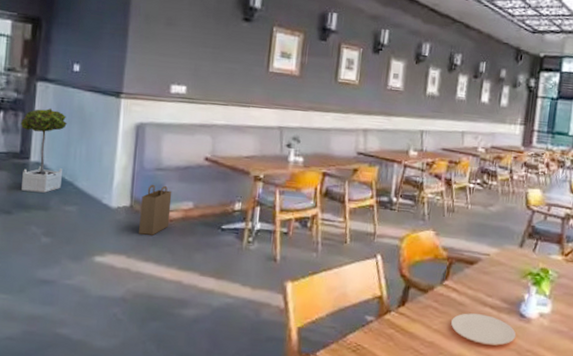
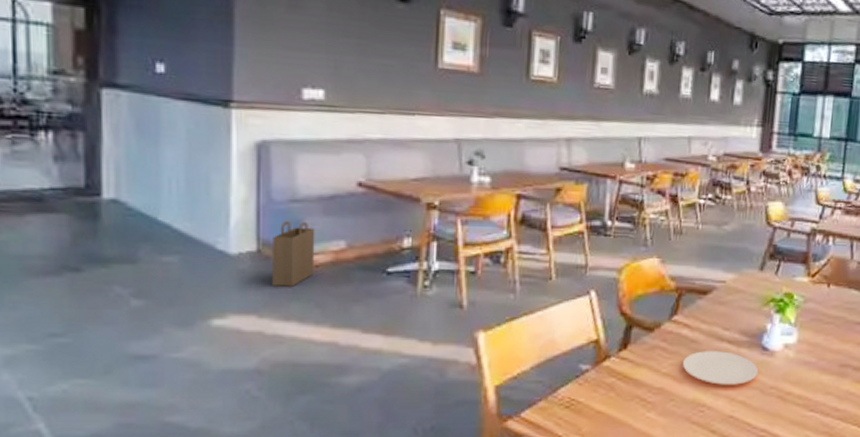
potted tree: present [20,108,67,193] -> none [81,124,154,240]

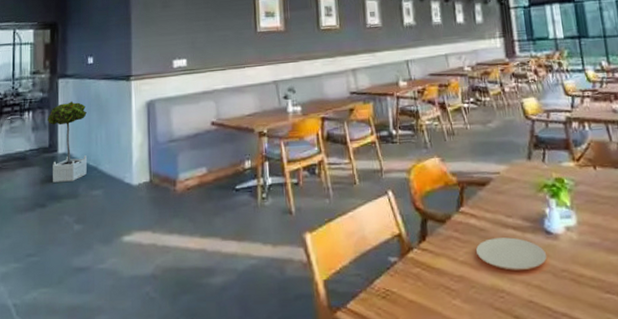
potted tree: none [81,124,154,240] -> present [47,100,88,182]
shopping bag: present [272,220,315,287] -> none [159,155,187,207]

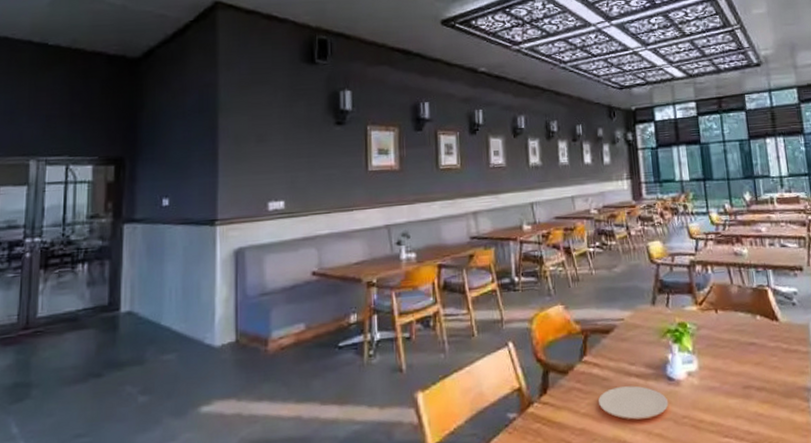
potted tree: present [47,100,88,182] -> none [107,249,159,347]

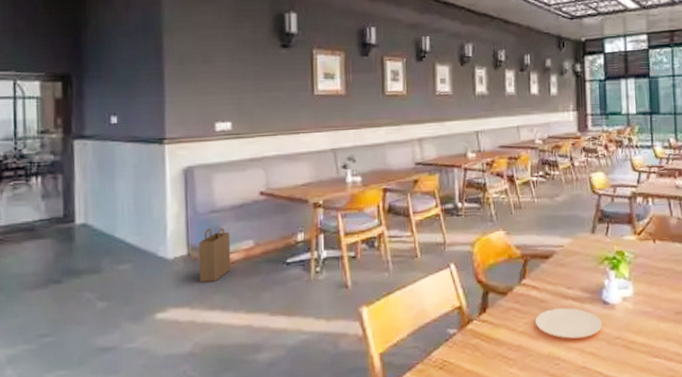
shopping bag: none [248,310,281,371] -> present [199,227,231,282]

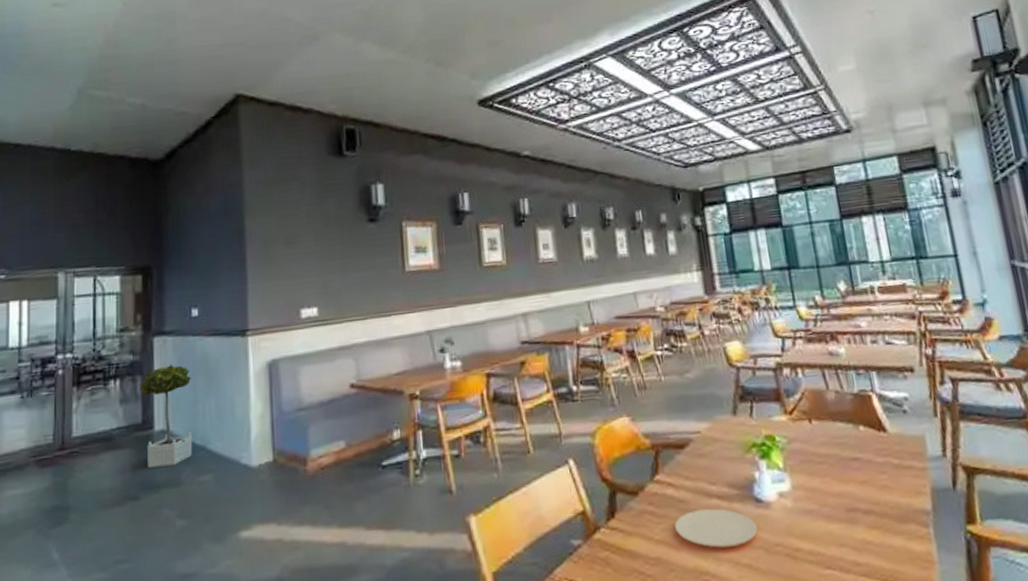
potted tree: none [60,165,112,256] -> present [139,363,193,468]
shopping bag: present [199,227,231,282] -> none [285,427,321,493]

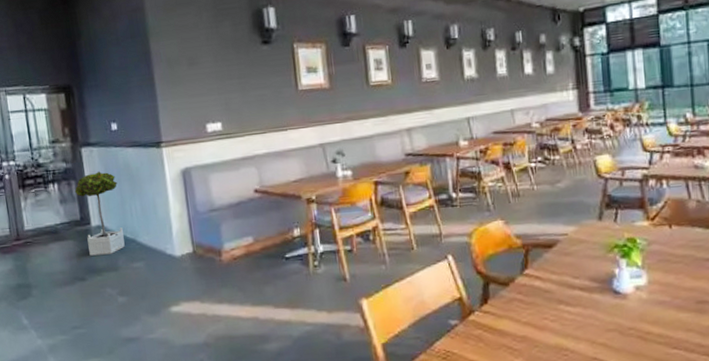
plate: present [674,508,758,548] -> none [539,298,615,330]

